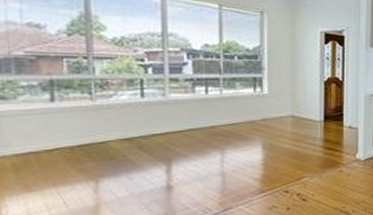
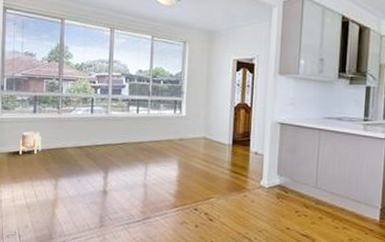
planter: none [31,125,69,156] -> present [19,131,42,155]

